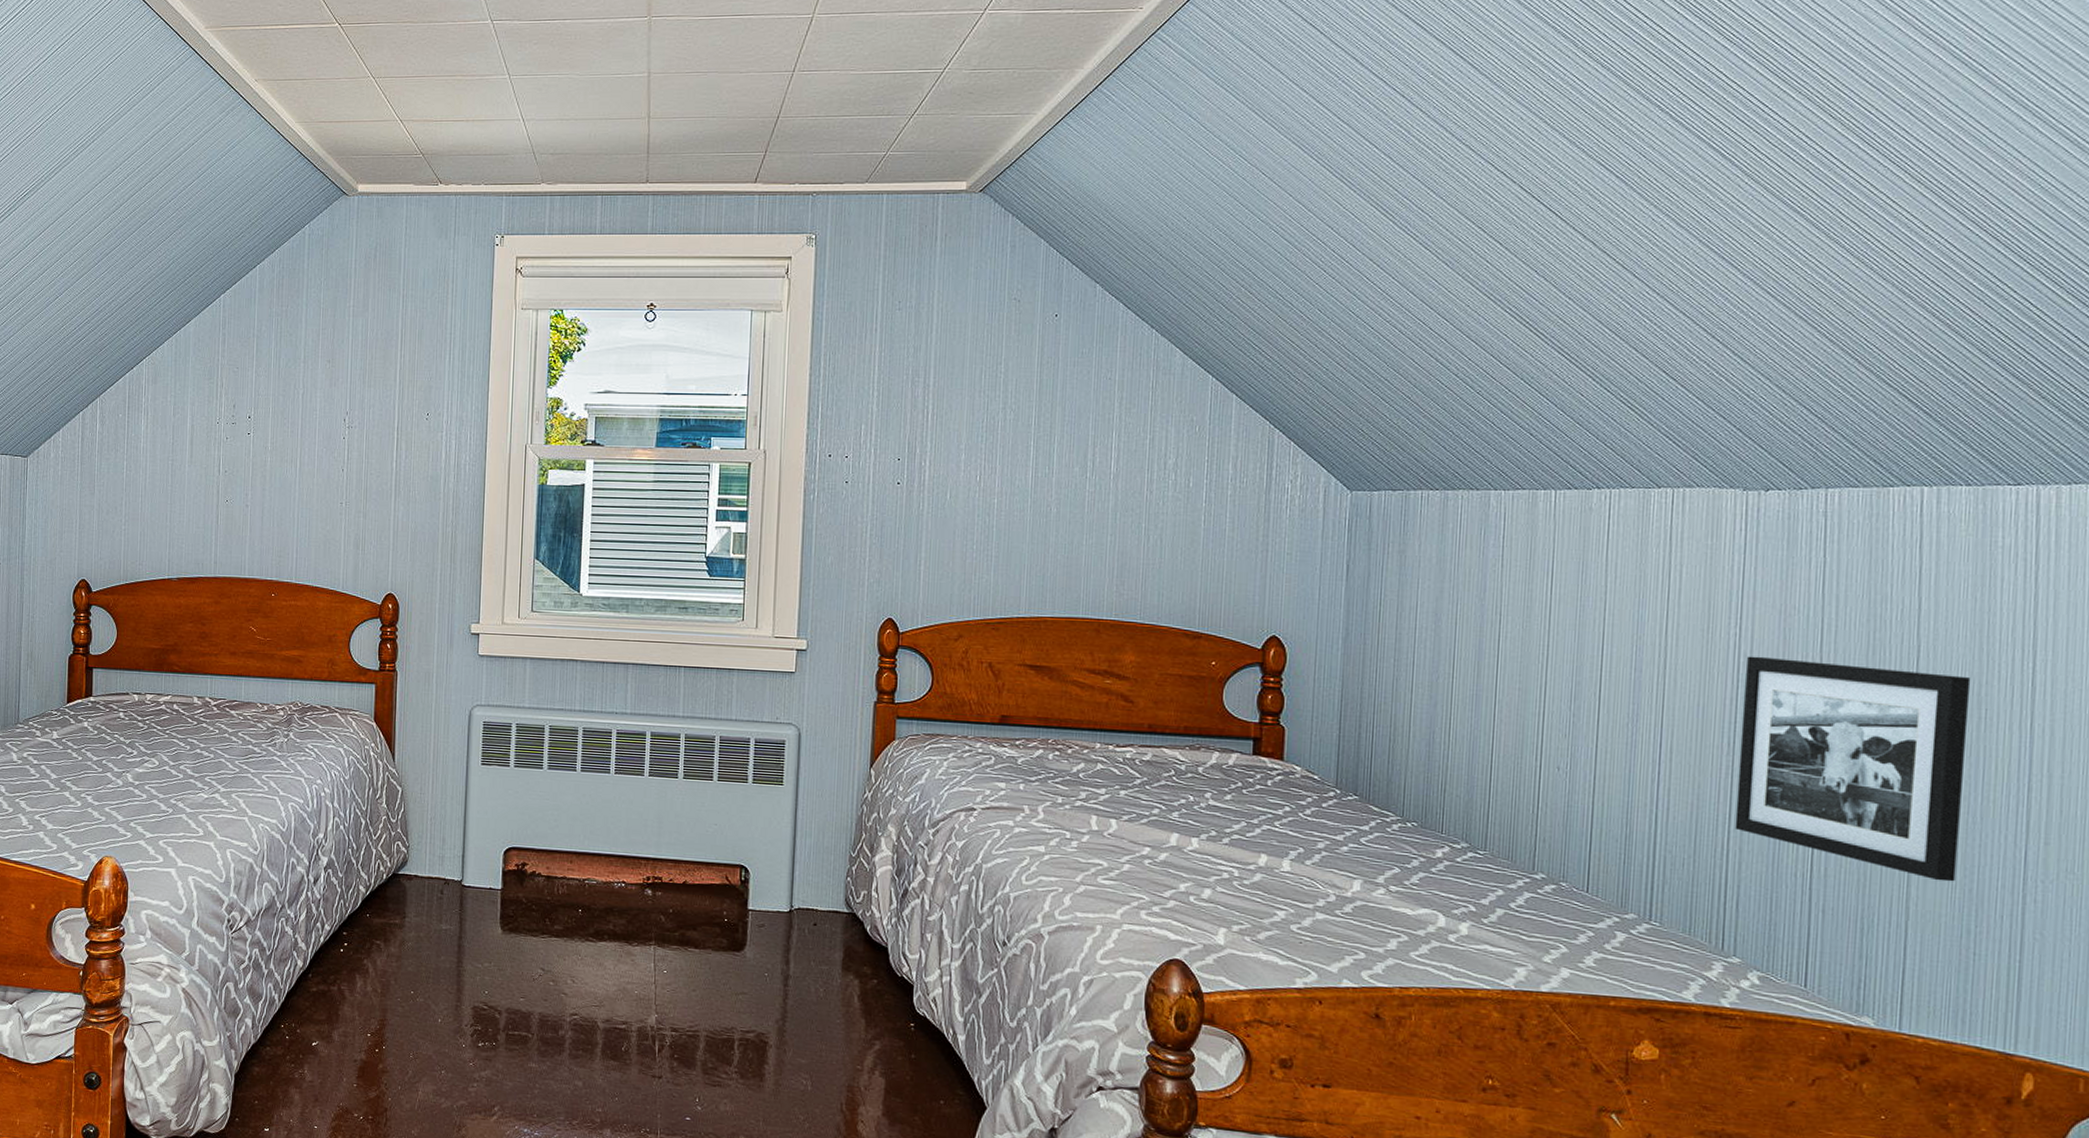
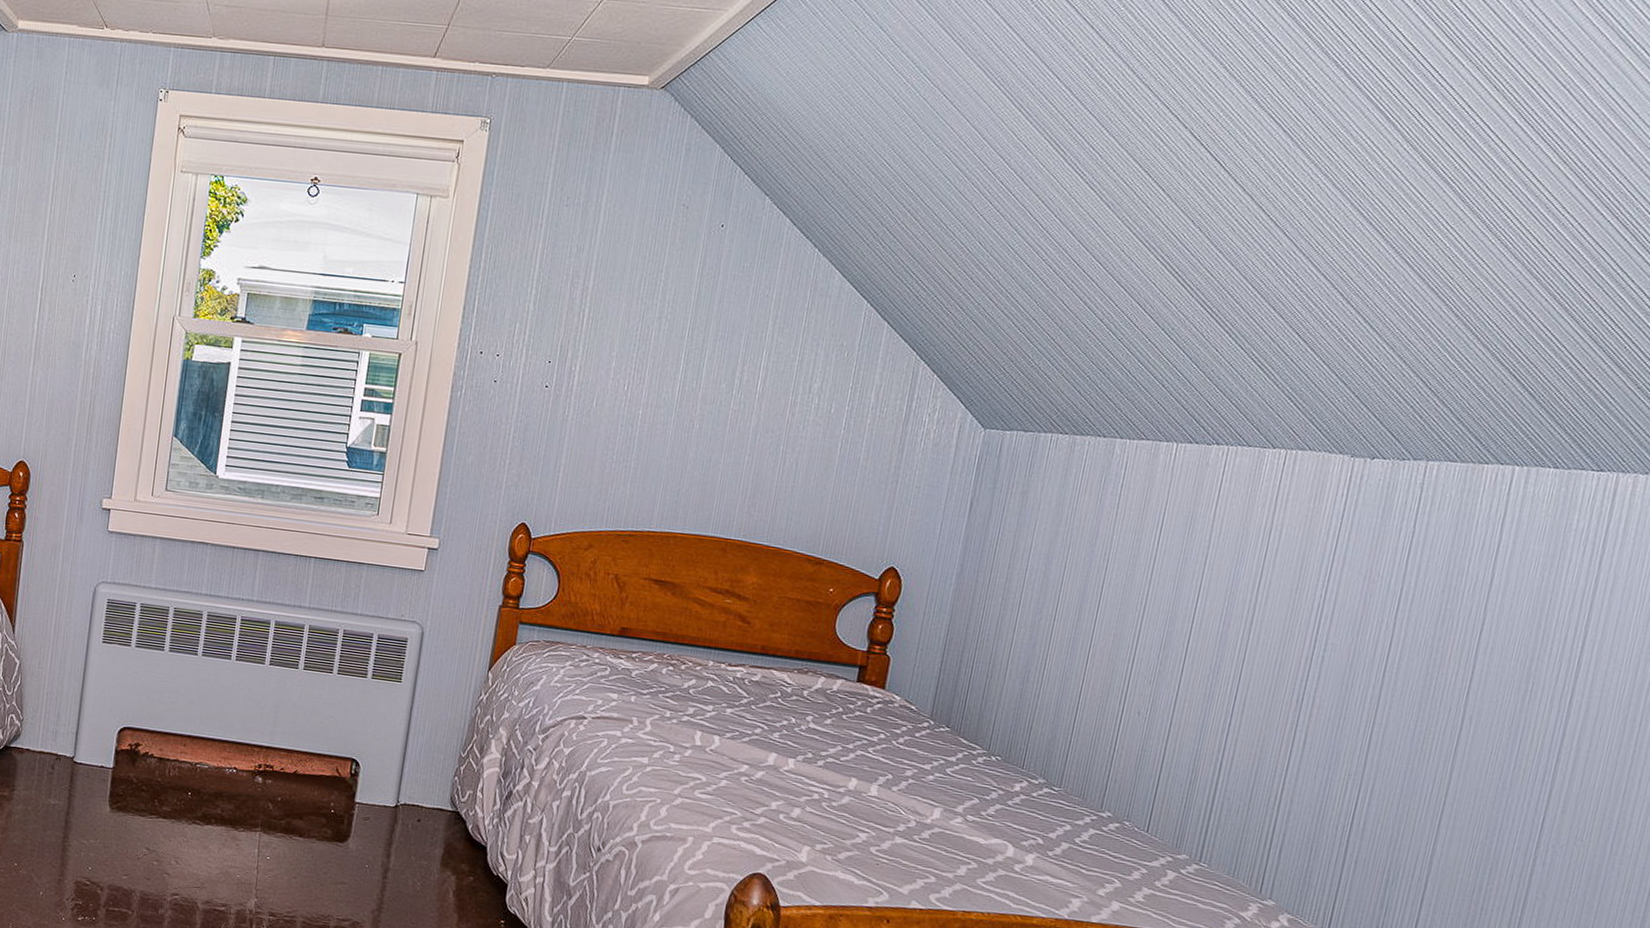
picture frame: present [1735,656,1971,882] -> none [1290,617,1525,842]

